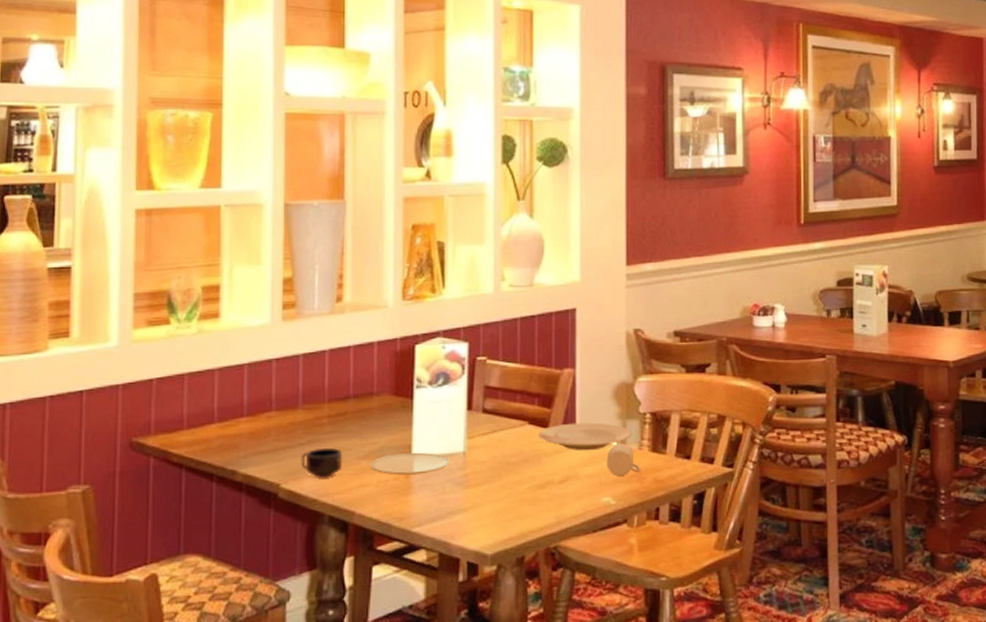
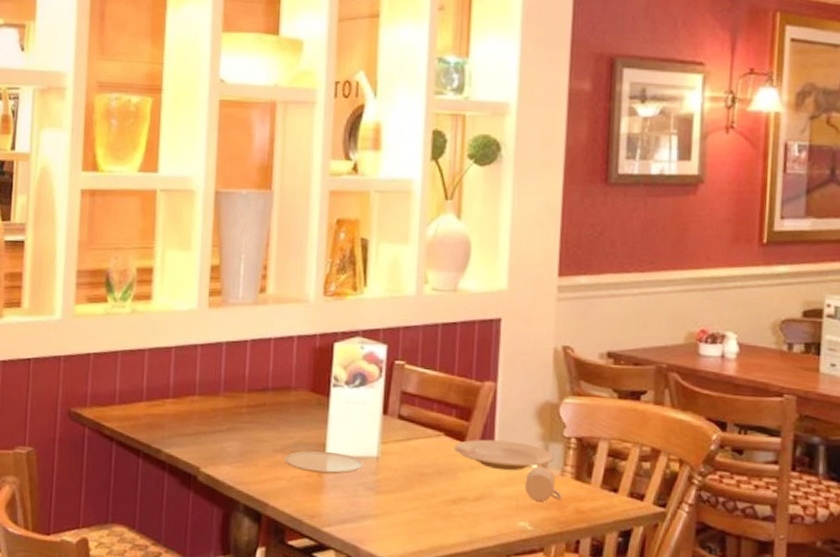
mug: present [301,447,343,477] -> none [220,437,260,466]

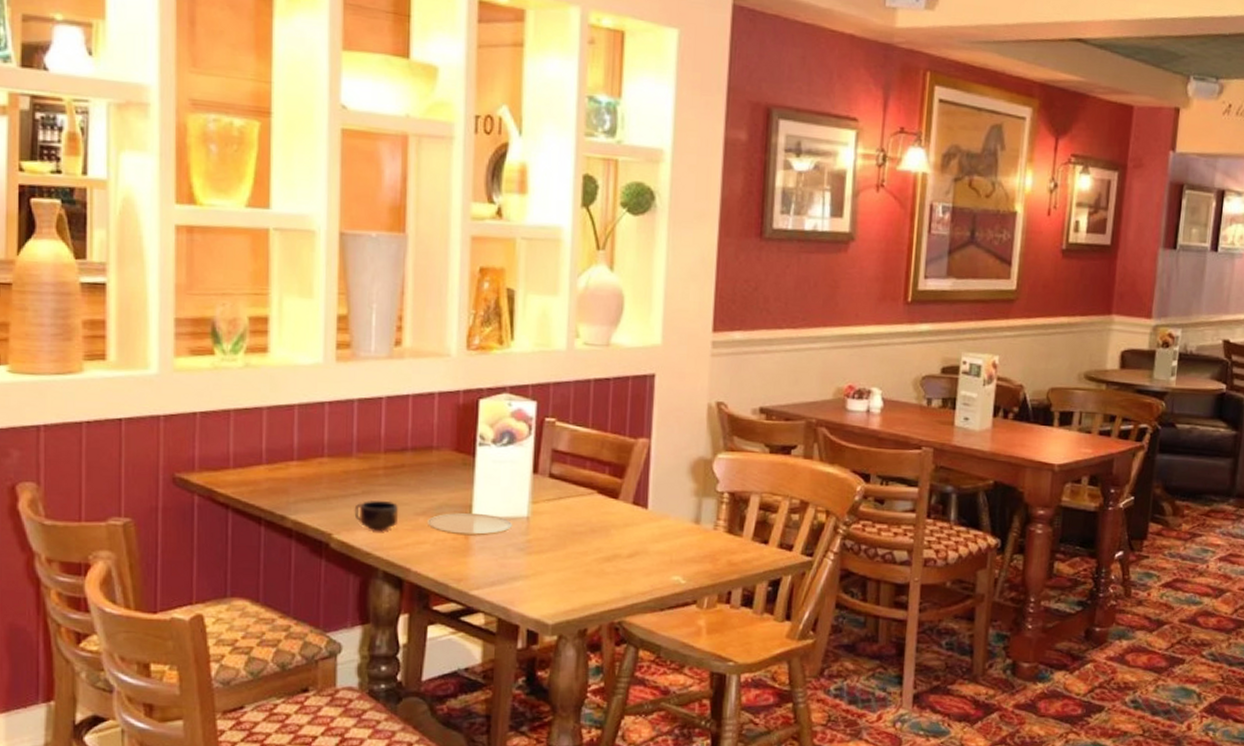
mug: none [220,437,260,466] -> present [354,500,399,531]
plate: present [453,439,554,471] -> none [607,496,708,527]
cup: present [525,466,562,501] -> none [678,521,715,555]

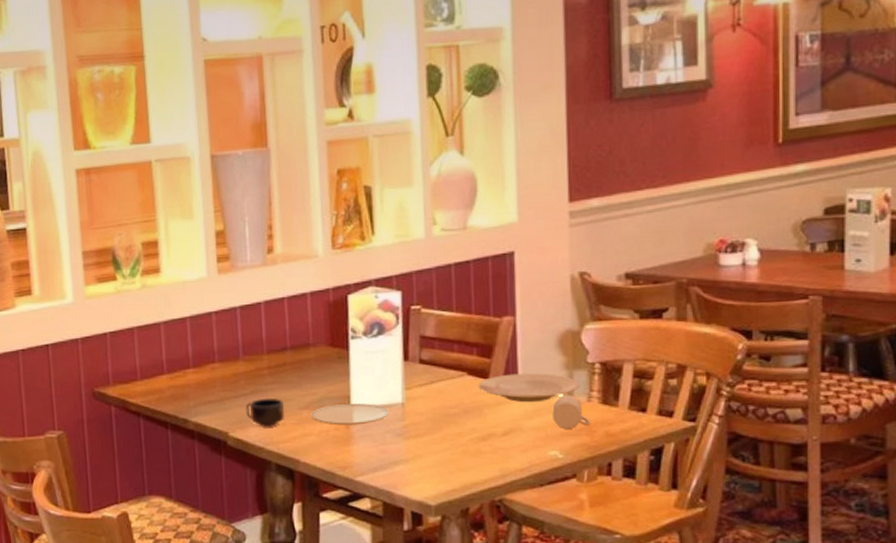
plate: none [607,496,708,527] -> present [478,373,580,403]
cup: none [678,521,715,555] -> present [552,395,591,429]

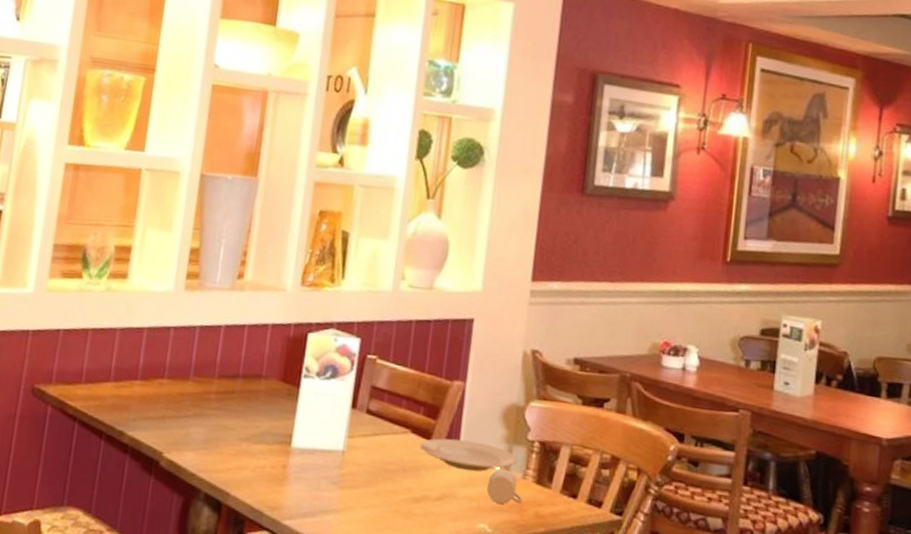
mug: present [245,397,285,426] -> none [185,423,226,453]
plate: present [310,403,390,426] -> none [249,441,329,467]

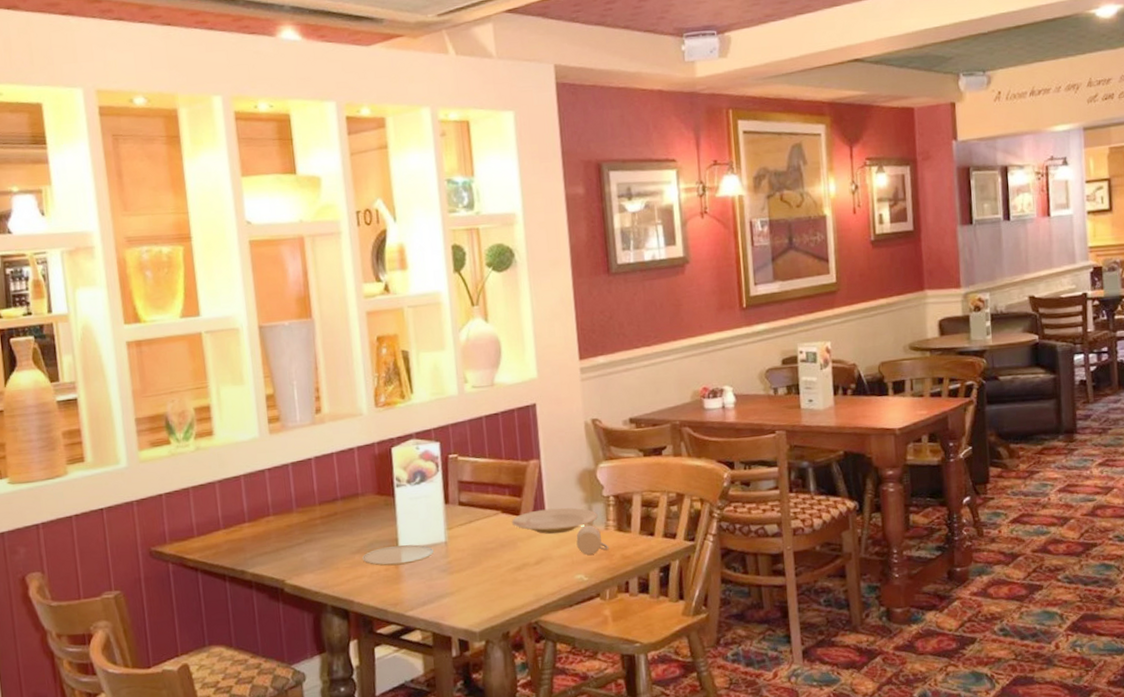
plate: none [249,441,329,467] -> present [361,544,435,566]

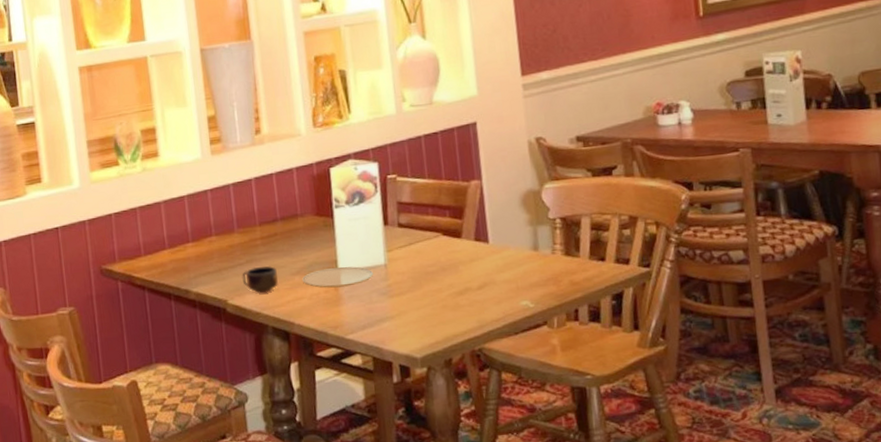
mug: none [300,544,338,572] -> present [242,265,278,293]
plate: present [511,507,598,535] -> none [452,230,544,258]
cup: present [576,525,609,555] -> none [521,249,556,280]

